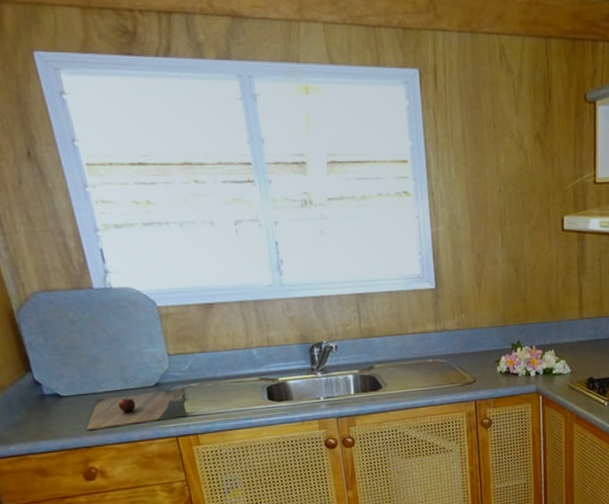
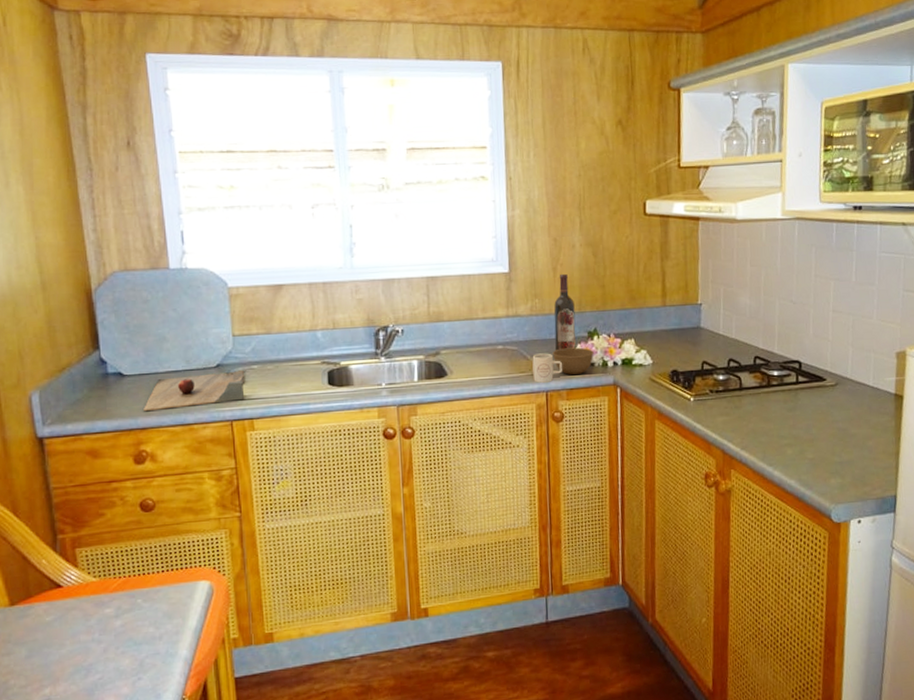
mug: none [461,365,490,394] -> present [532,353,563,384]
wine bottle: none [479,289,501,363] -> present [553,273,576,351]
soup bowl: none [479,359,518,385] -> present [552,347,594,376]

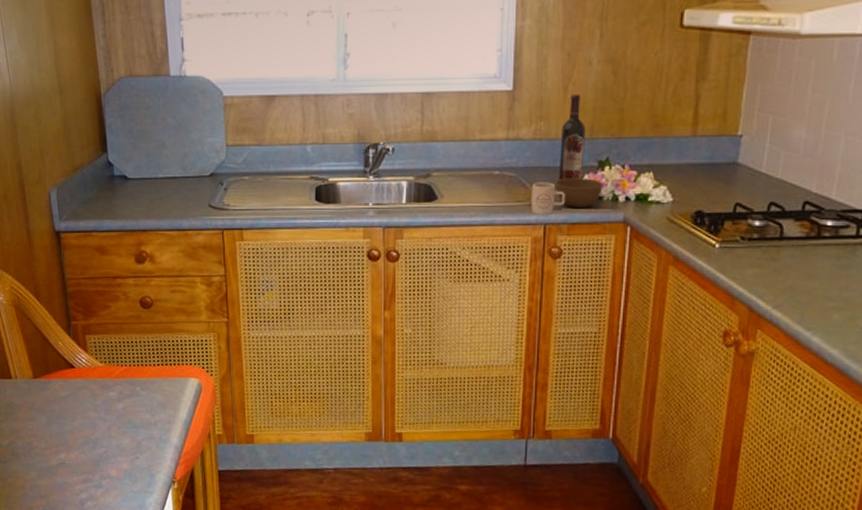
cutting board: present [144,370,245,412] -> none [144,180,237,215]

